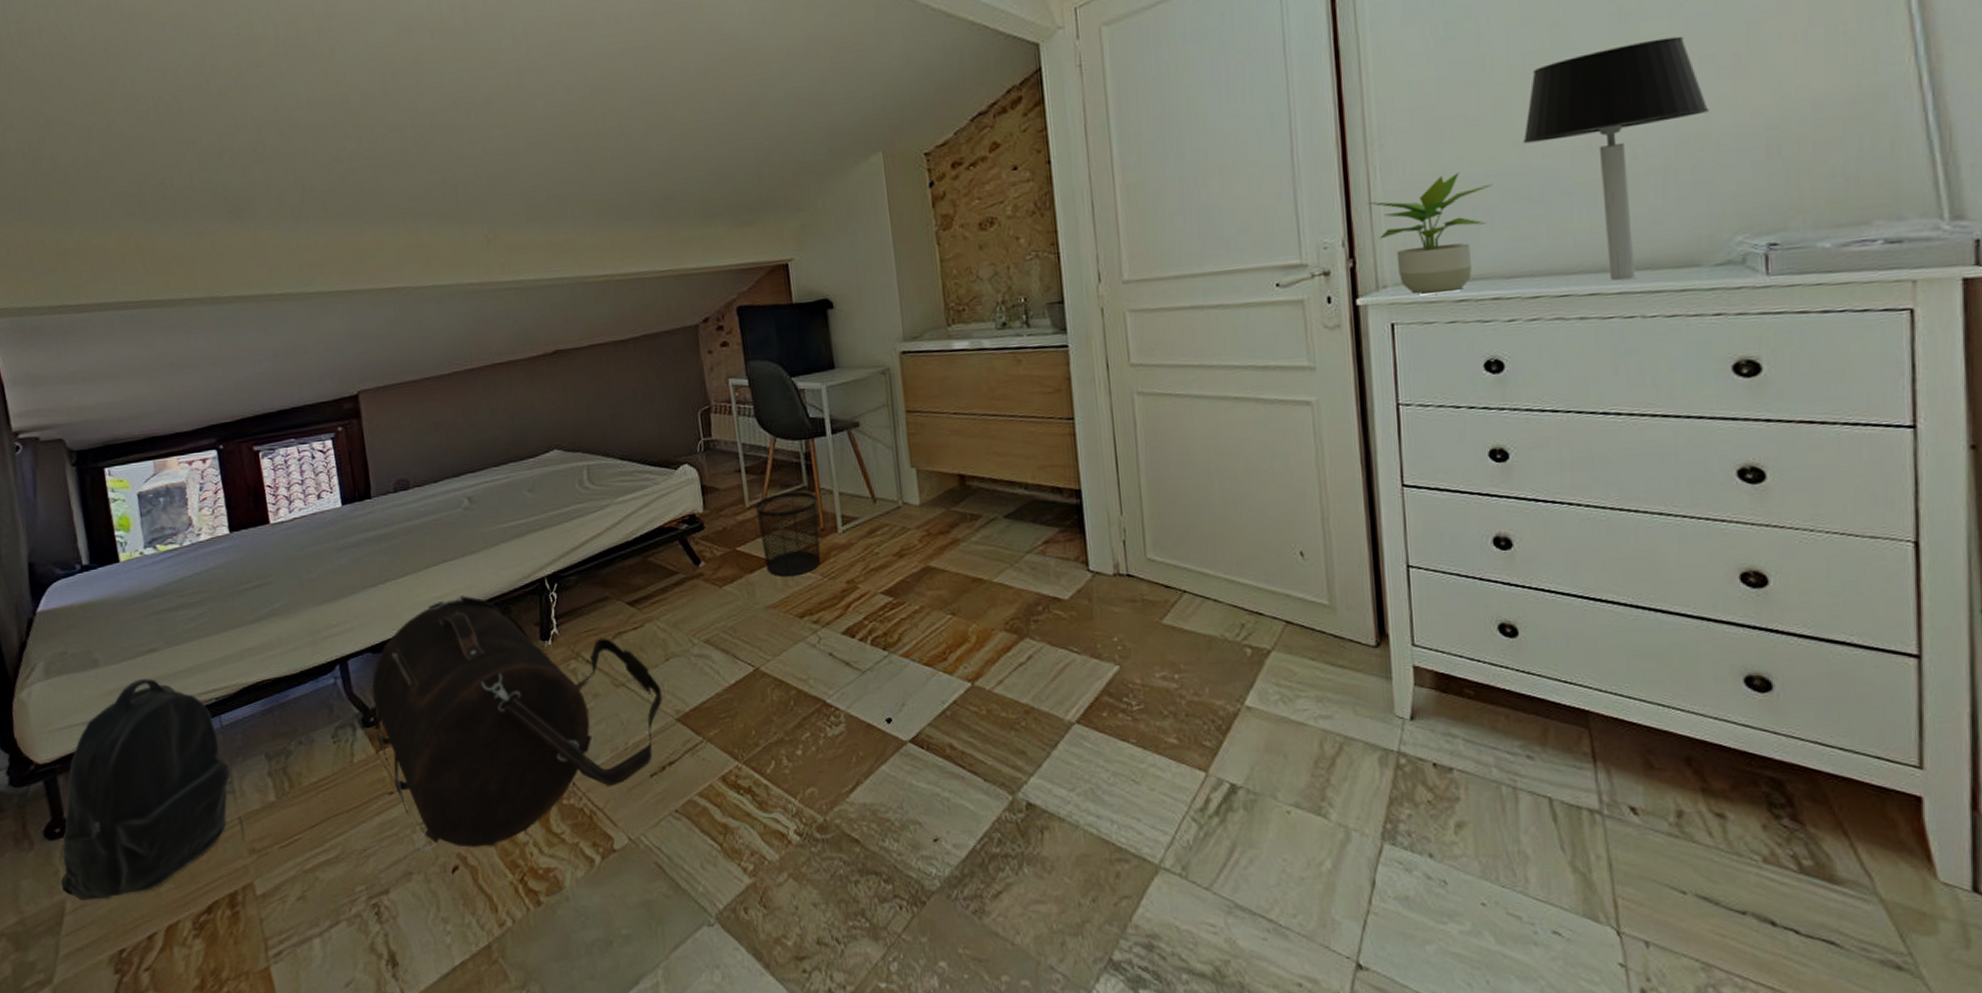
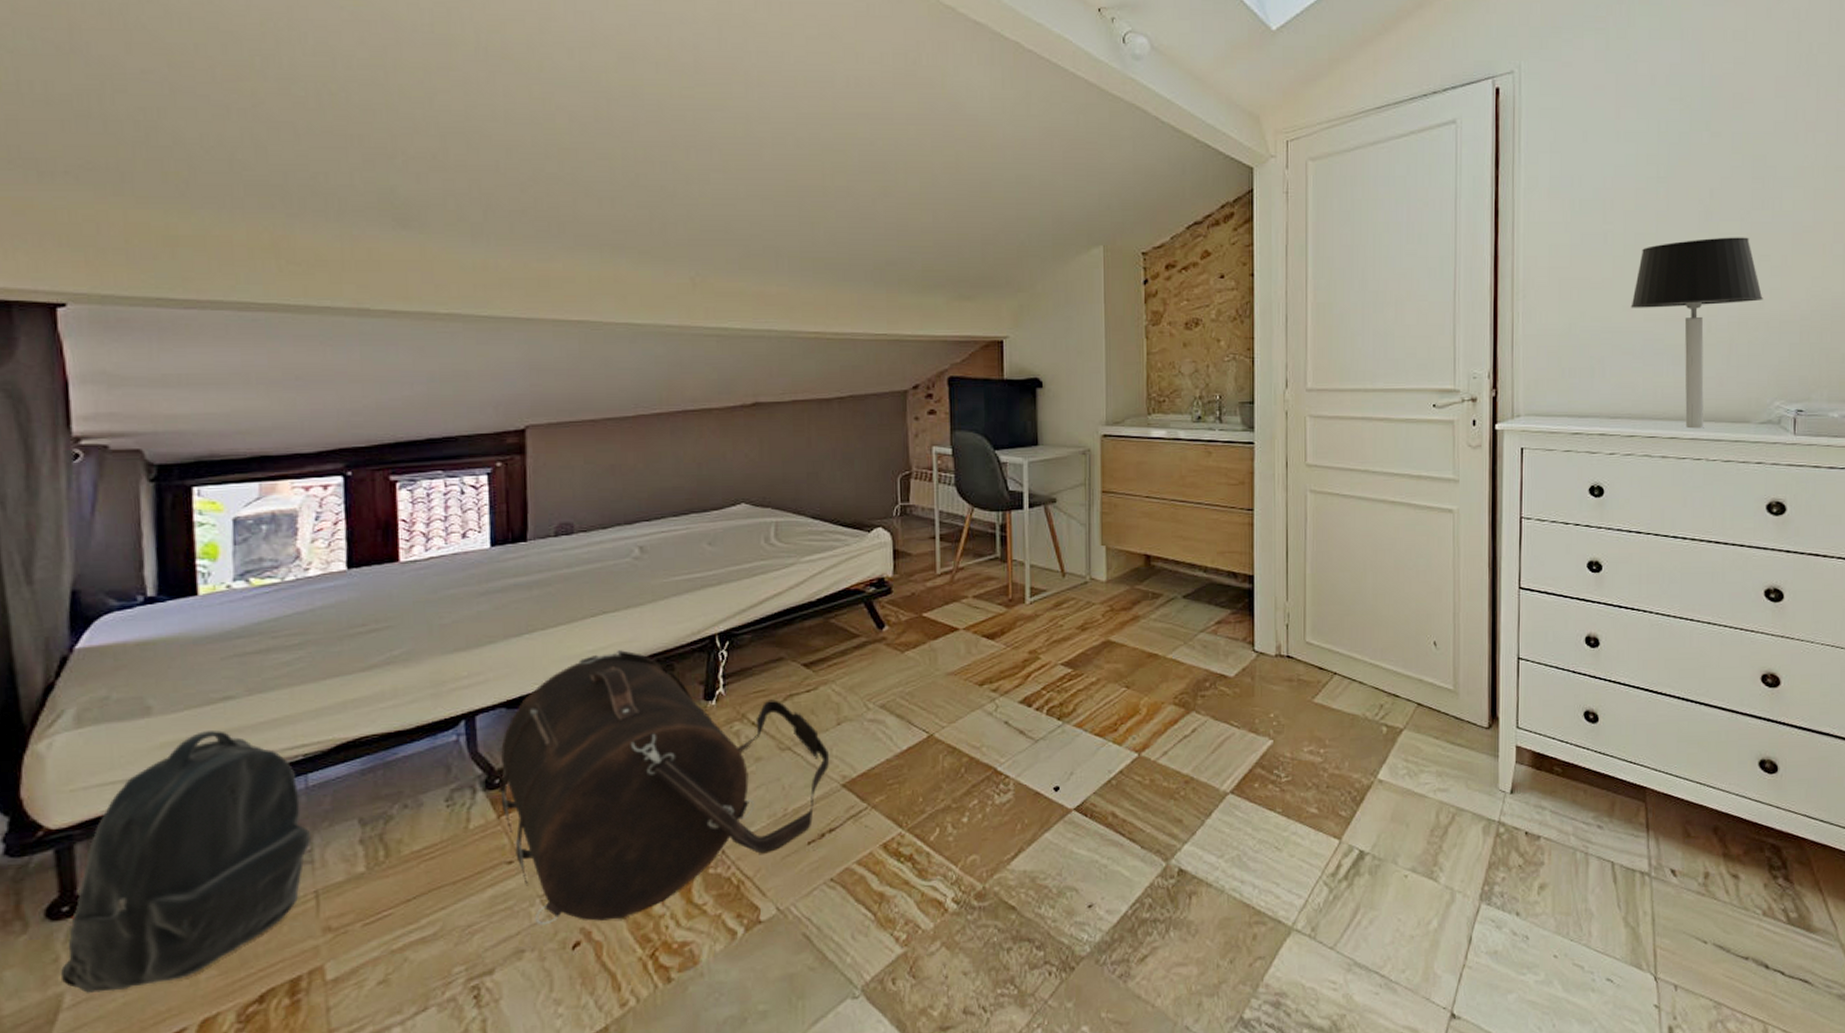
waste bin: present [755,491,821,577] -> none [946,561,1008,645]
potted plant: present [1366,172,1493,295] -> none [1509,325,1606,426]

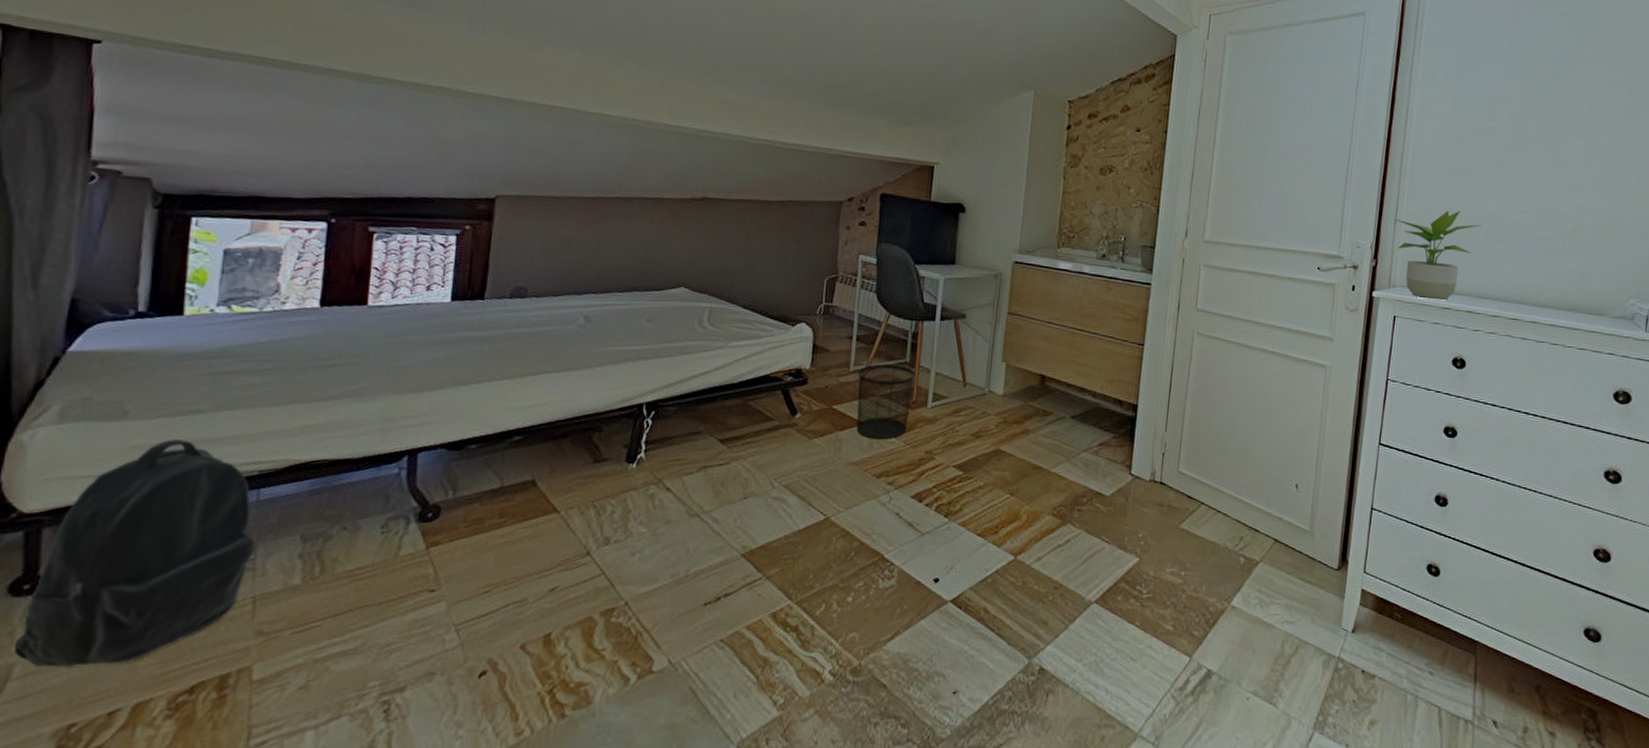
duffel bag: present [498,650,830,926] -> none [430,408,734,655]
waste bin: none [946,561,1008,645] -> present [856,364,915,440]
potted plant: none [1509,325,1606,426] -> present [1393,210,1482,301]
table lamp: present [1630,237,1763,429] -> none [1507,144,1629,317]

